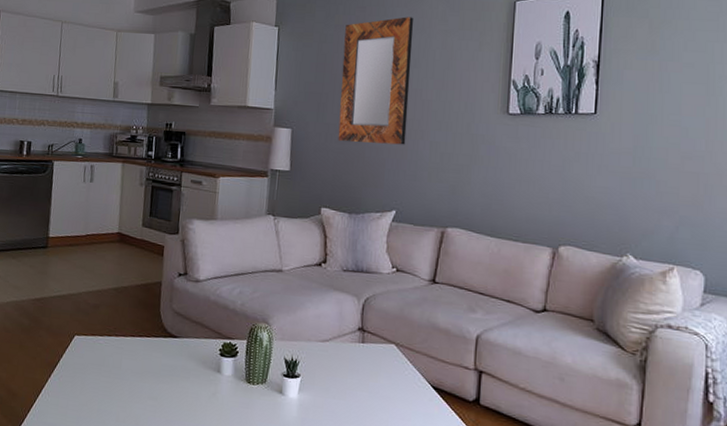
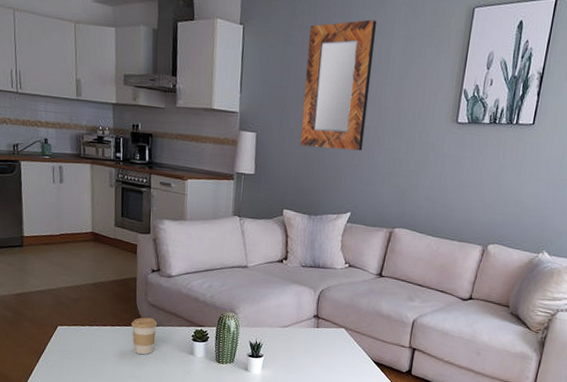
coffee cup: none [153,327,182,371] -> present [131,317,158,355]

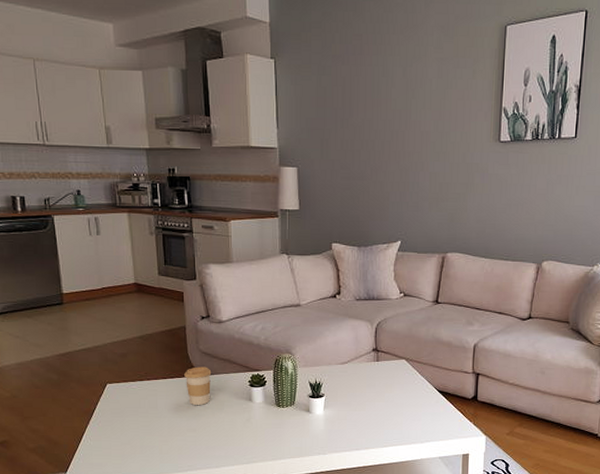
home mirror: present [300,19,377,151] -> none [342,44,410,178]

